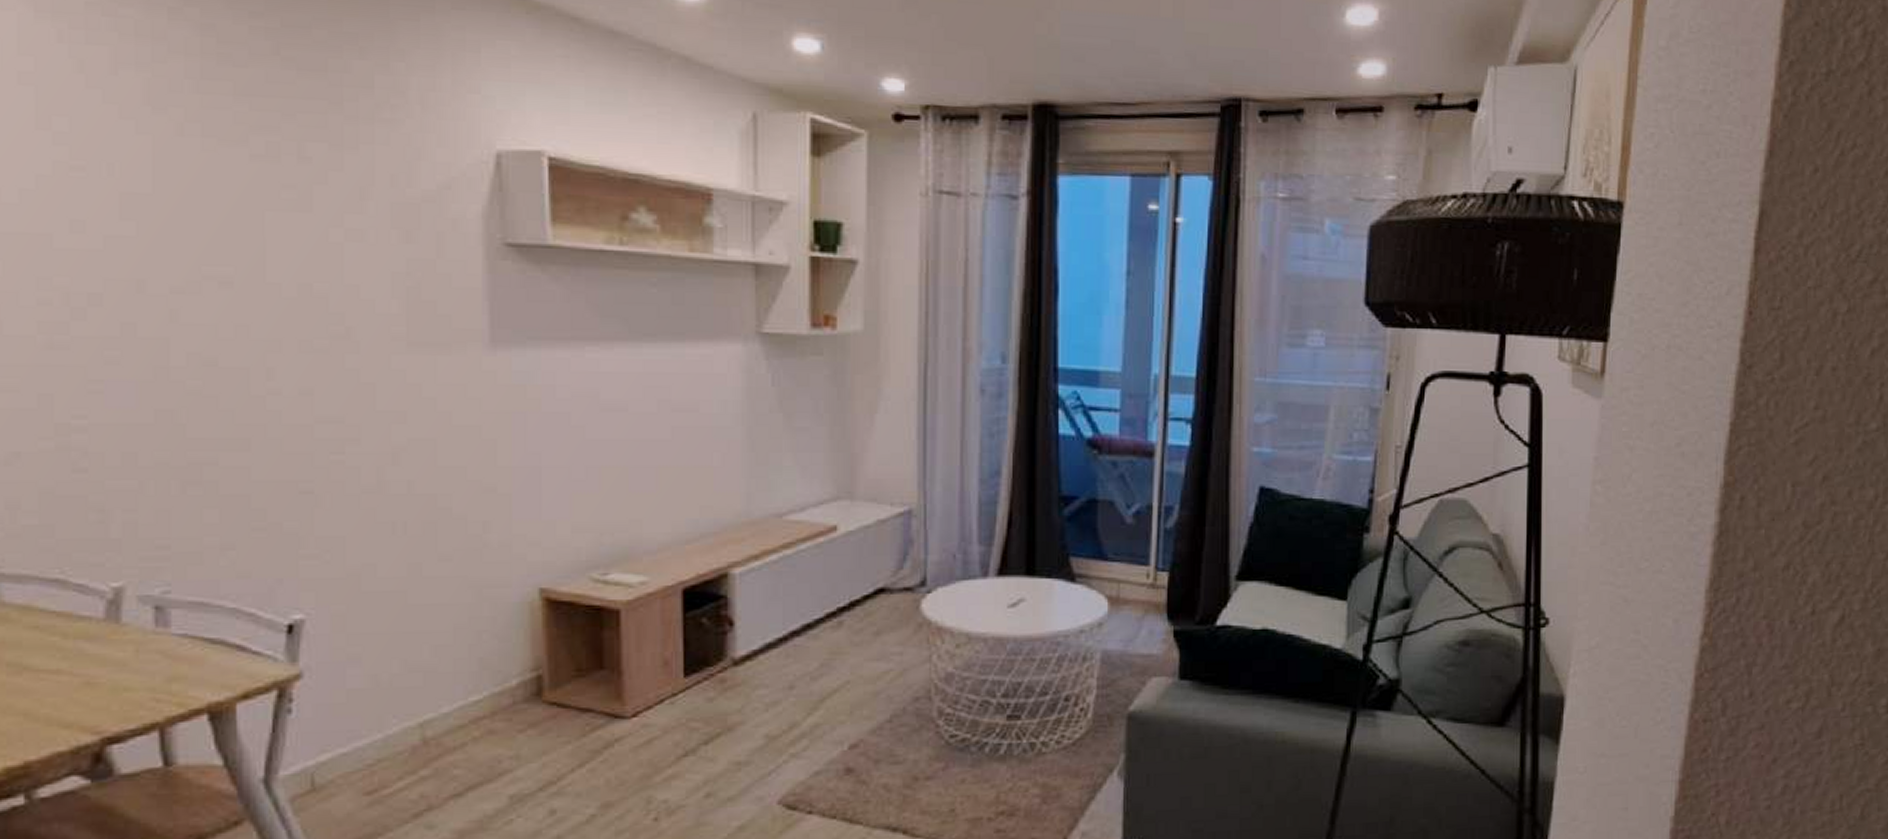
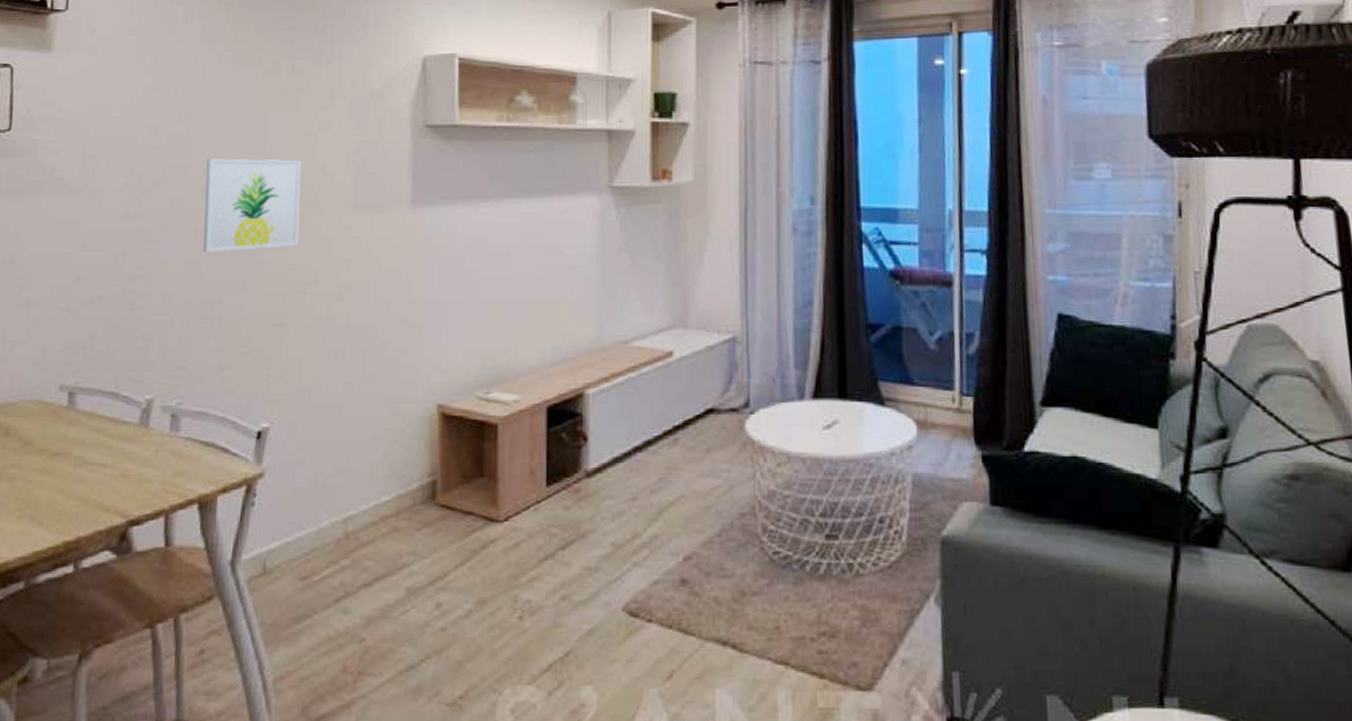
wall art: none [171,271,327,398] -> present [203,158,302,253]

